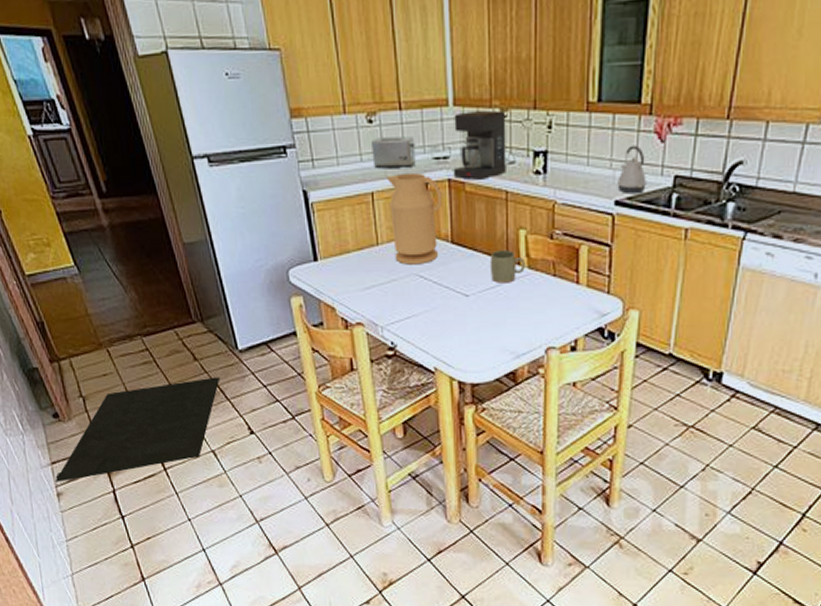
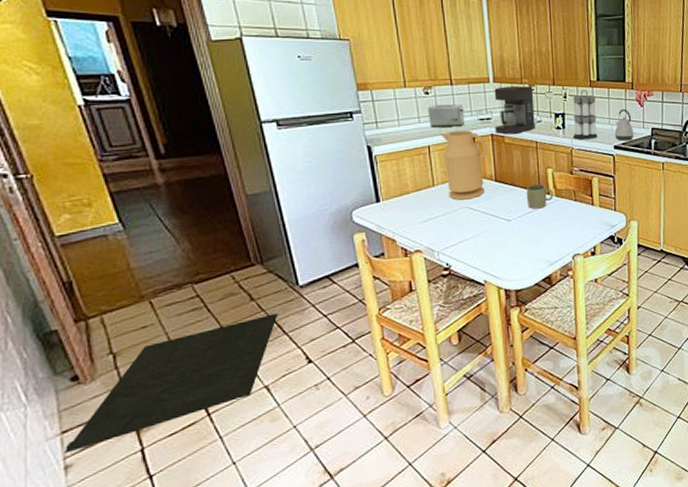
spice rack: none [557,115,595,190] -> present [573,89,598,140]

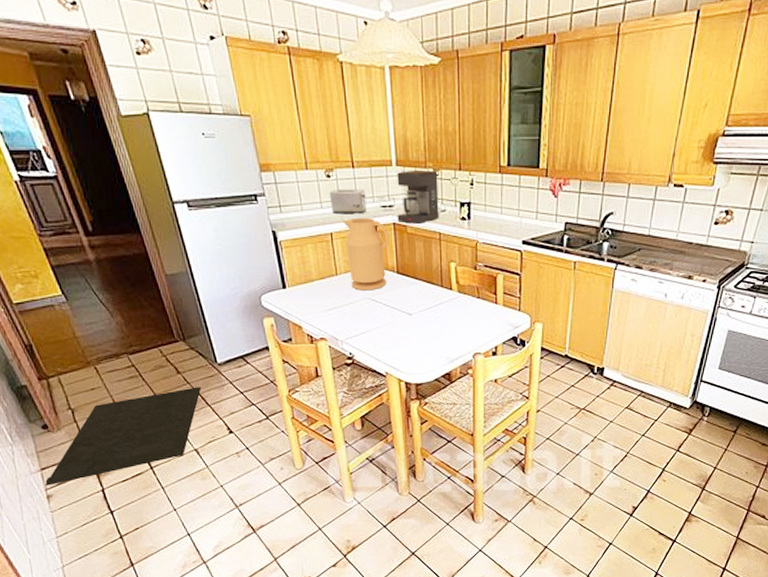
mug: present [526,183,553,209] -> none [428,278,456,304]
spice rack: present [573,89,598,140] -> none [478,176,506,233]
kettle: present [614,109,634,141] -> none [524,199,545,236]

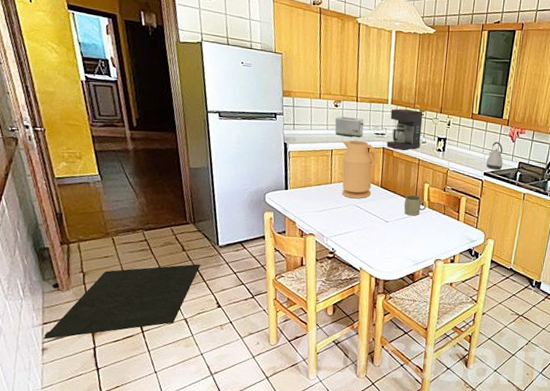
mug: none [428,278,456,304] -> present [404,194,427,216]
kettle: none [524,199,545,236] -> present [486,141,503,170]

